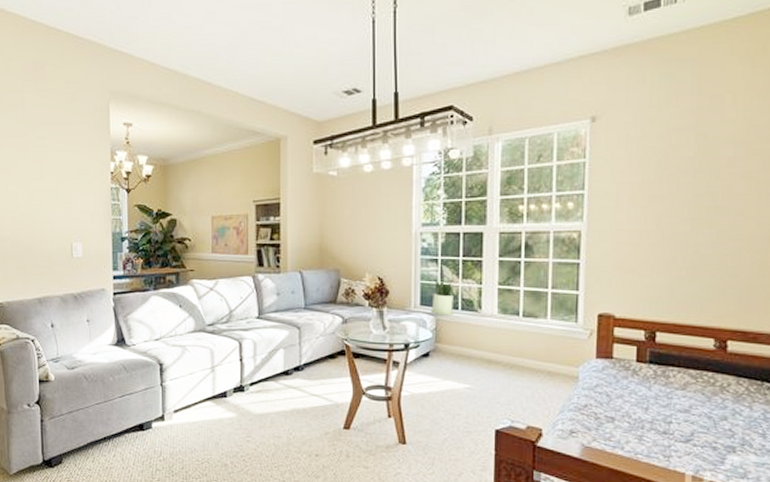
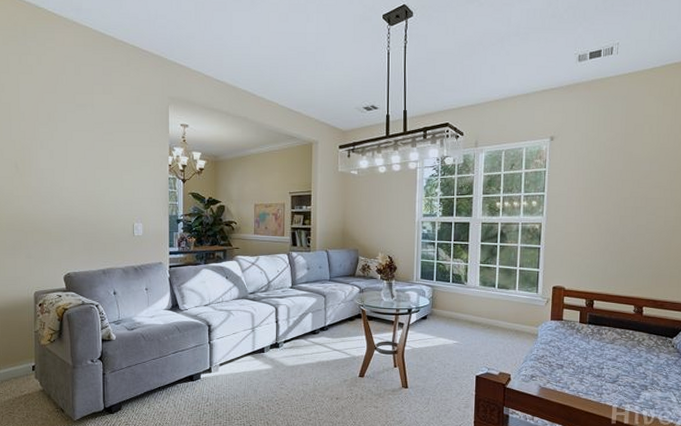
planter: present [430,280,455,316] -> none [428,259,447,287]

